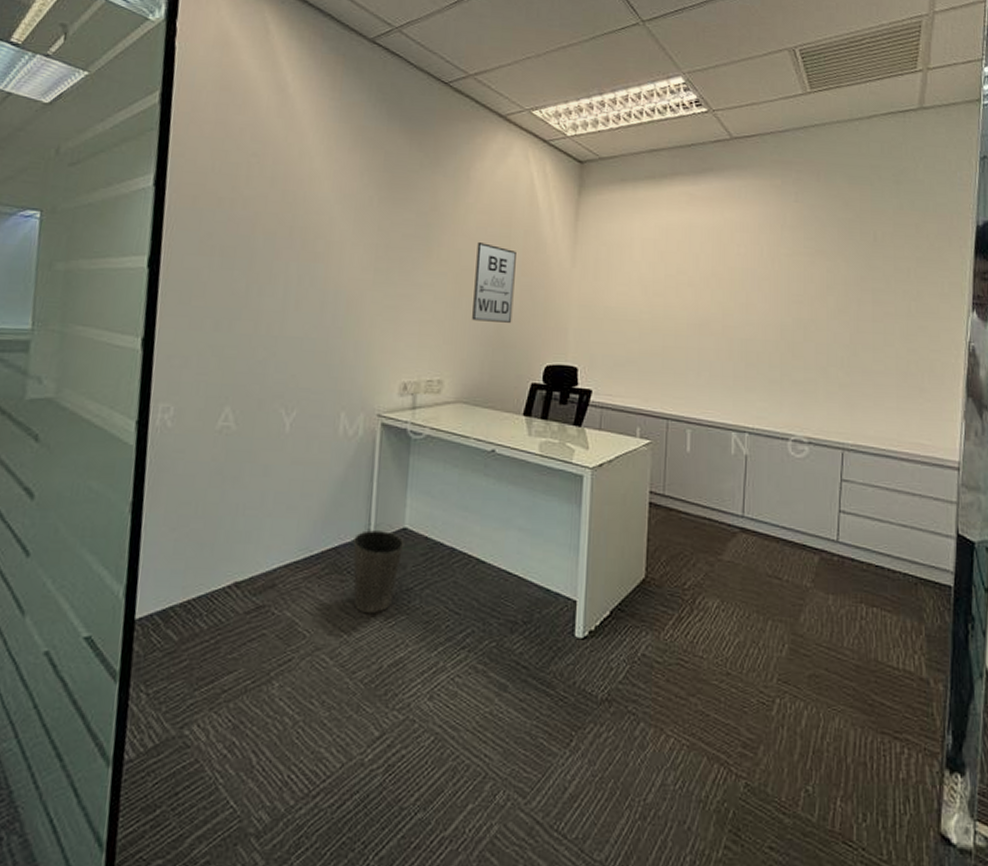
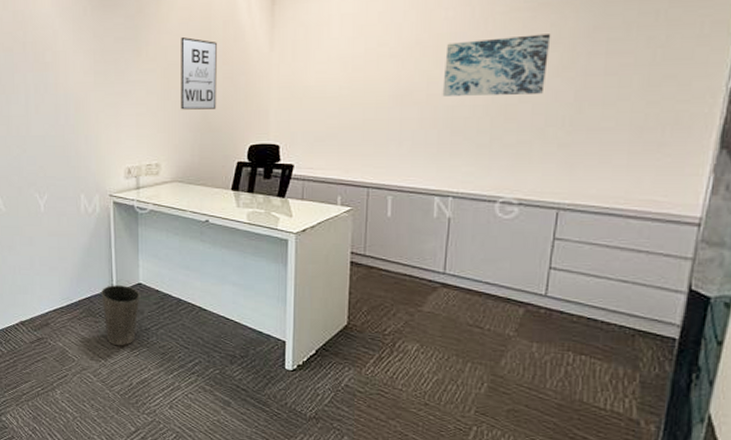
wall art: none [736,277,828,334] -> present [442,34,551,96]

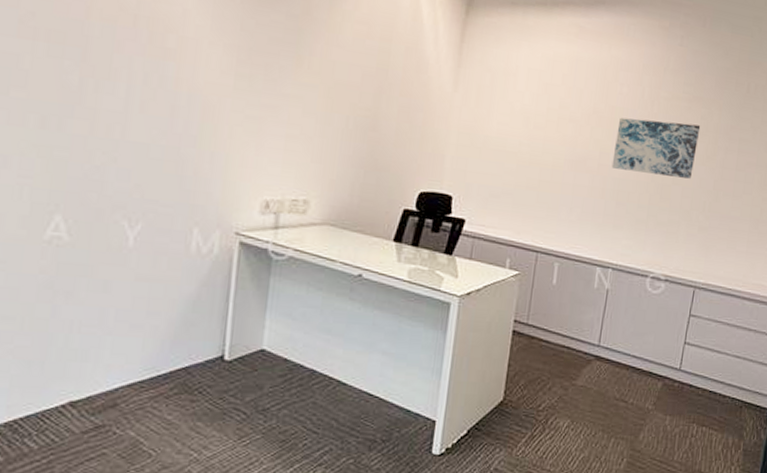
waste basket: present [101,285,140,346] -> none [205,351,262,433]
wall art: present [181,36,217,110] -> none [344,54,396,145]

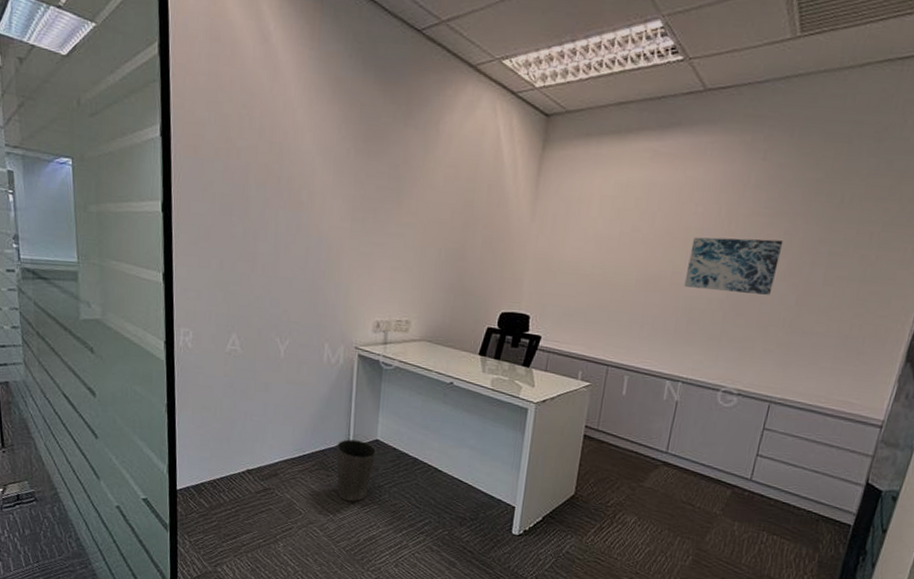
waste basket: none [205,351,262,433] -> present [336,439,377,502]

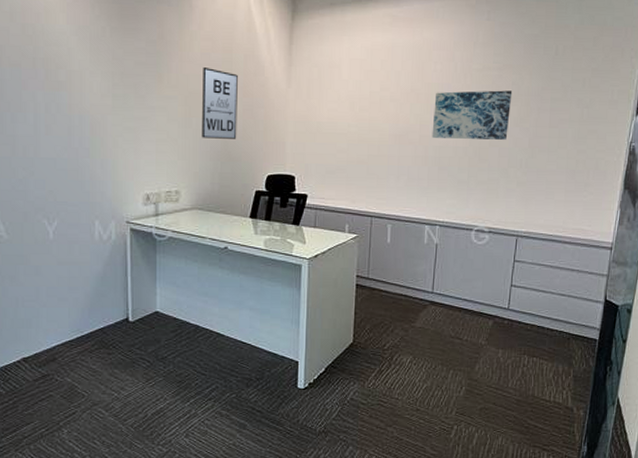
waste basket: present [336,439,377,502] -> none [116,314,157,378]
wall art: none [437,194,480,272] -> present [202,66,238,139]

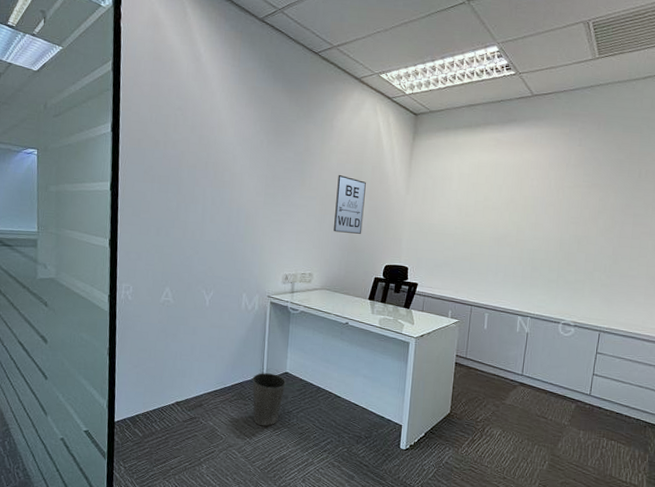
waste basket: none [116,314,157,378] -> present [252,373,286,426]
wall art: present [432,90,513,140] -> none [527,204,599,247]

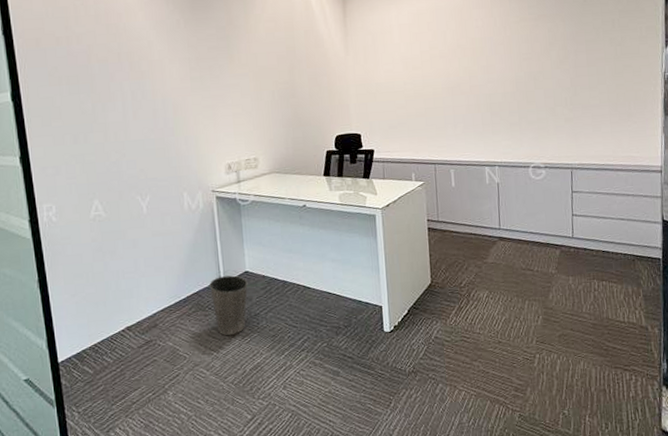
wall art: present [333,174,366,234] -> none [269,44,305,108]

